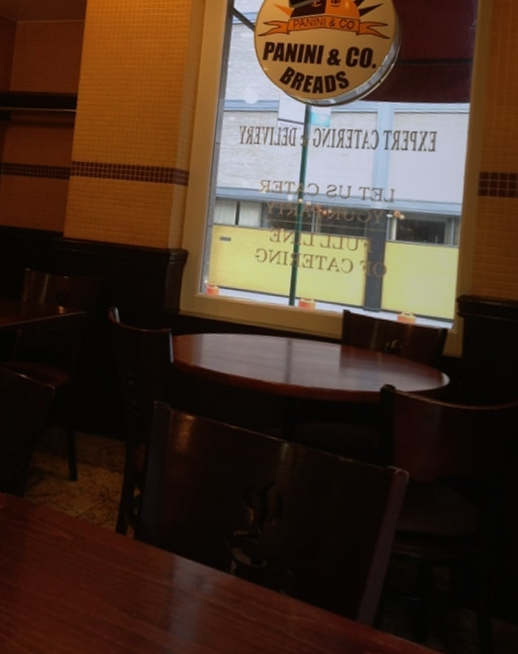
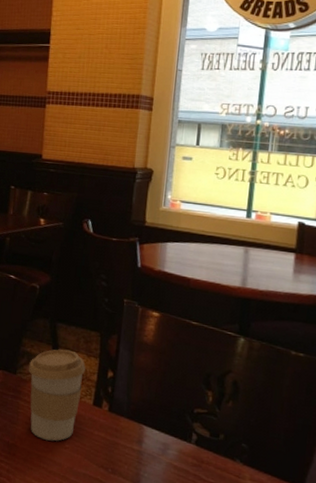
coffee cup: none [38,463,108,581] -> present [29,349,86,441]

